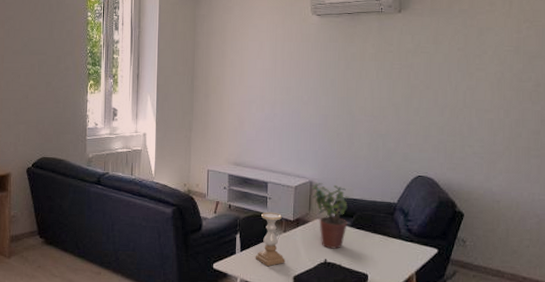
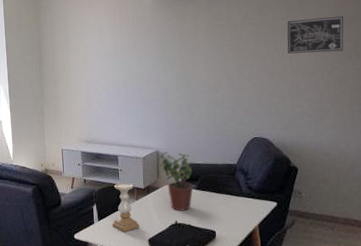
wall art: none [462,52,526,90] -> present [287,16,344,54]

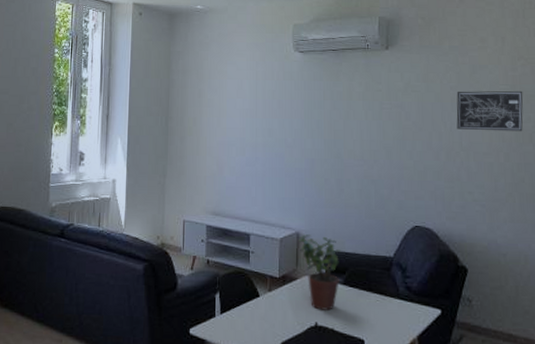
candle holder: present [112,182,140,233] -> none [237,268,271,332]

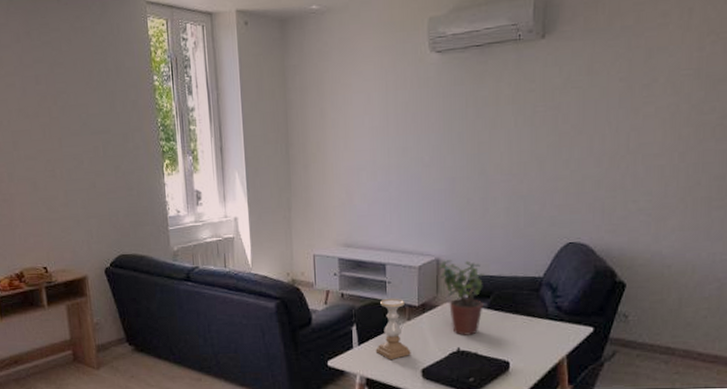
candle holder: none [237,268,271,332] -> present [375,298,411,360]
wall art: present [456,90,523,132] -> none [624,75,710,129]

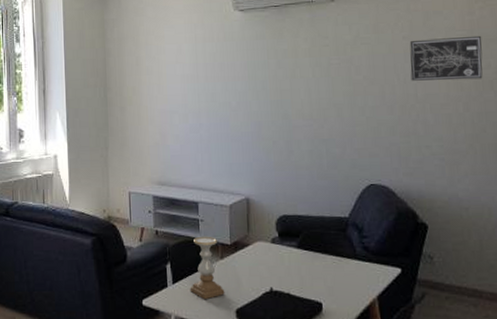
potted plant: present [439,260,486,337] -> none [249,199,294,276]
wall art: none [624,75,710,129] -> present [409,35,483,81]

